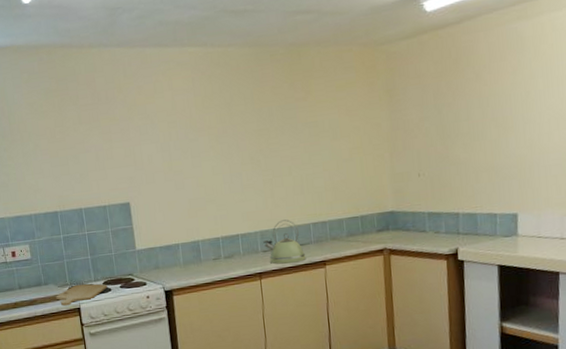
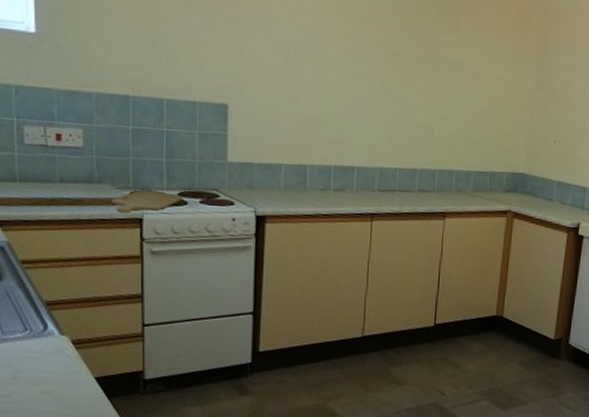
kettle: present [263,219,306,265] -> none [381,160,426,210]

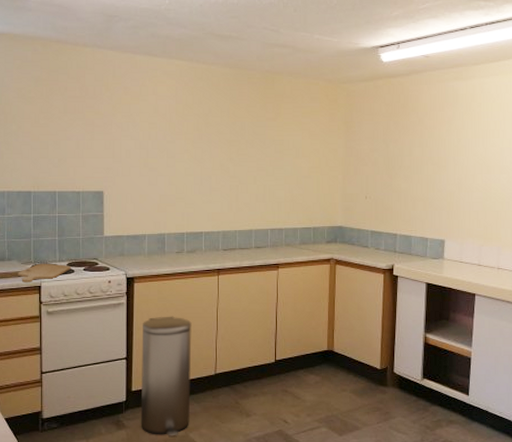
pedal bin: none [269,266,336,405] -> present [140,316,192,436]

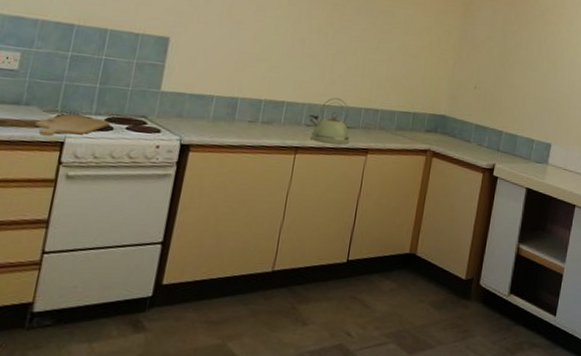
pedal bin: present [140,316,192,436] -> none [166,195,254,345]
kettle: none [224,223,262,264] -> present [309,97,350,146]

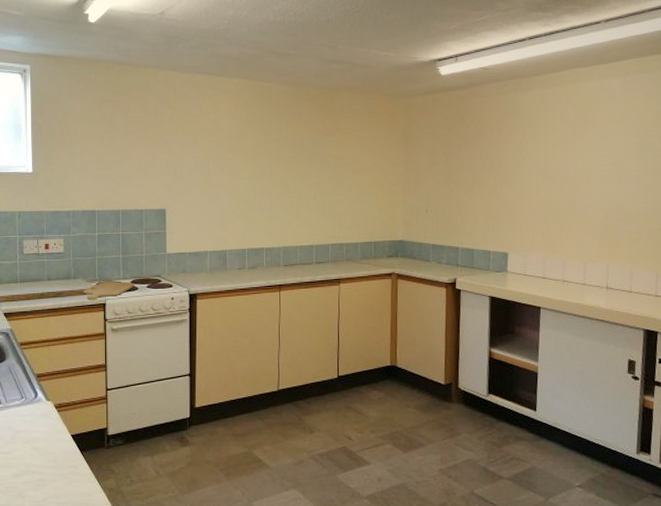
kettle: present [309,97,350,146] -> none [285,239,323,280]

